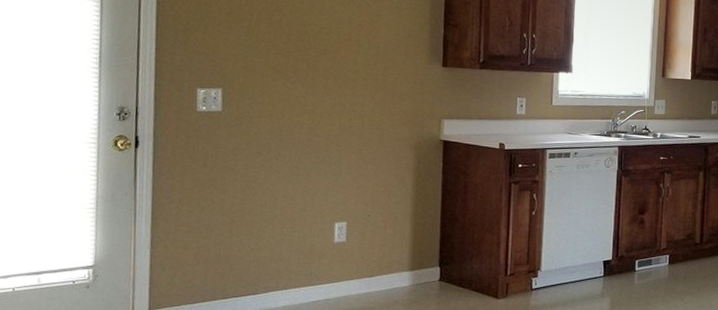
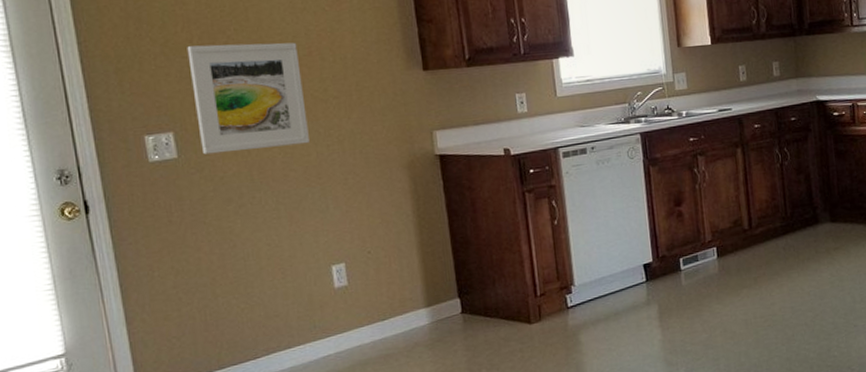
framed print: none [243,18,340,115] -> present [187,42,310,155]

